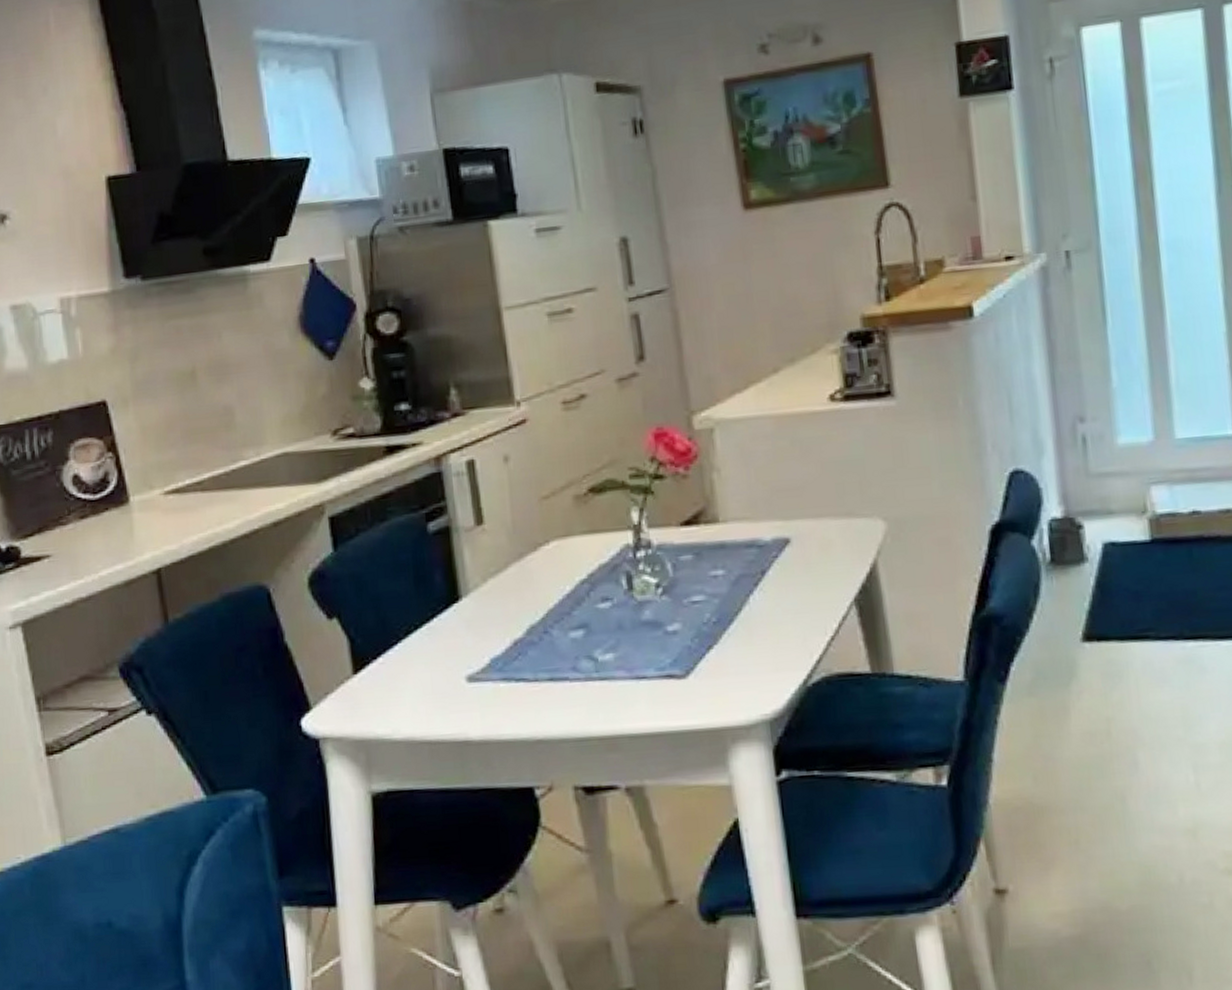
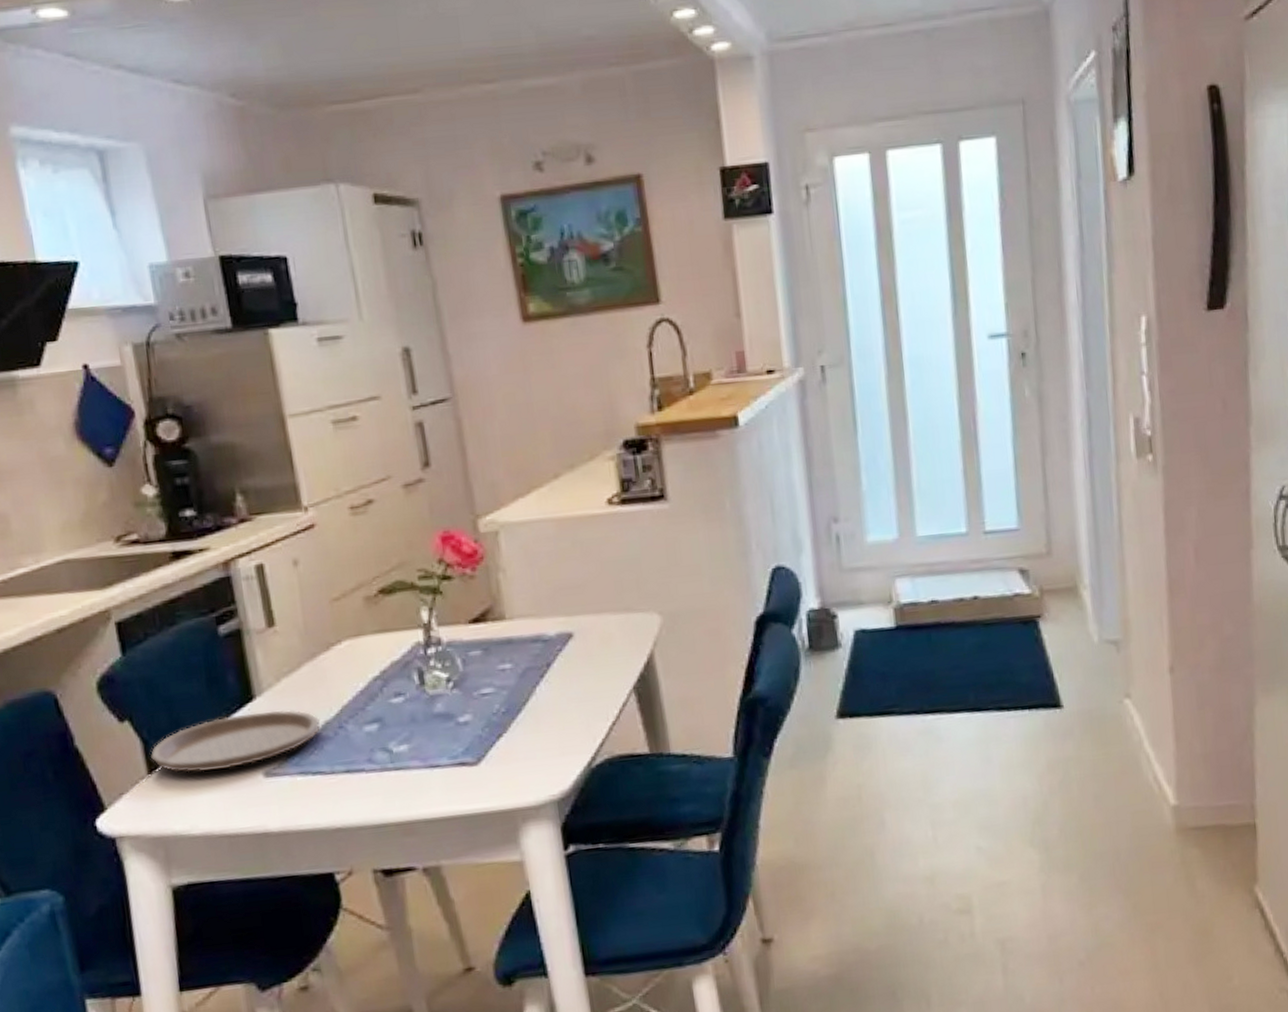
plate: none [356,612,525,674] -> present [150,710,320,773]

